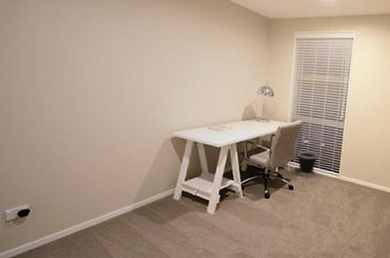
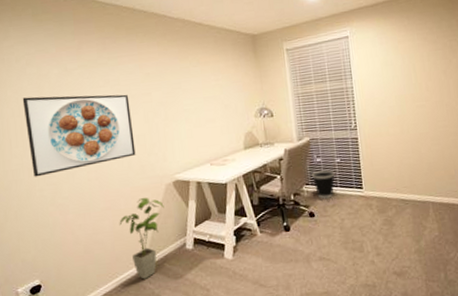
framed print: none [36,32,143,110] -> present [22,94,136,177]
house plant: none [114,146,160,220] -> present [119,197,164,280]

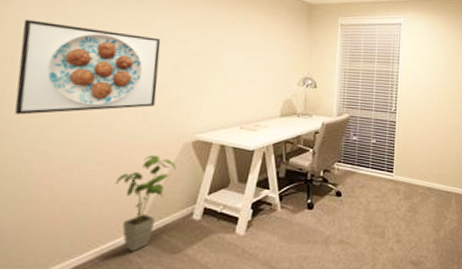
wastebasket: present [312,170,335,199] -> none [346,150,369,179]

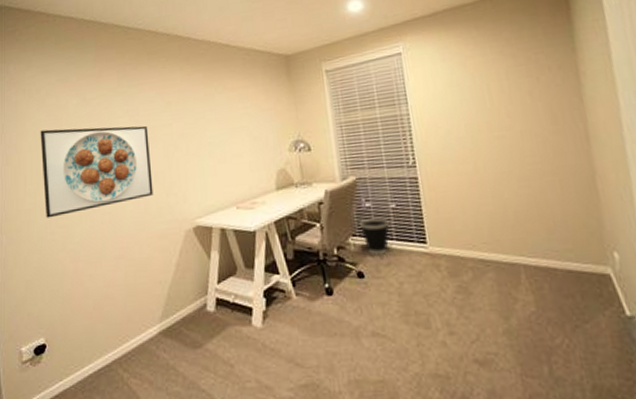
house plant: present [115,154,176,252] -> none [132,245,183,346]
wastebasket: none [346,150,369,179] -> present [360,218,390,255]

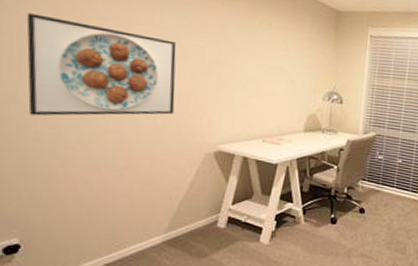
wastebasket: present [360,218,390,255] -> none [370,168,394,197]

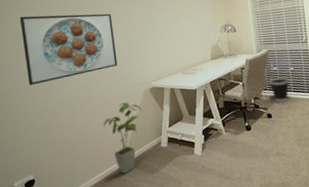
house plant: none [138,163,199,254] -> present [103,102,142,174]
wastebasket: none [370,168,394,197] -> present [269,77,289,102]

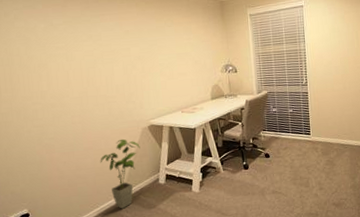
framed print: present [19,13,118,86] -> none [11,48,116,120]
wastebasket: present [269,77,289,102] -> none [268,119,288,143]

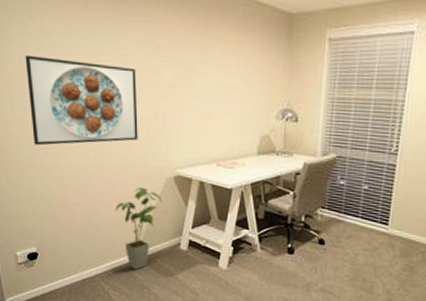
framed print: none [11,48,116,120] -> present [25,55,138,146]

